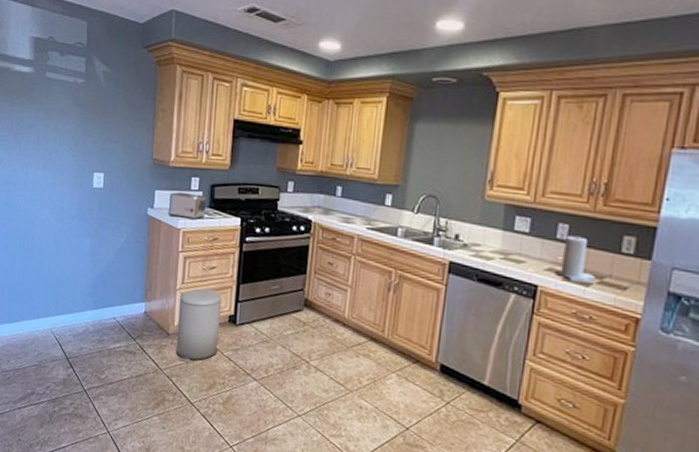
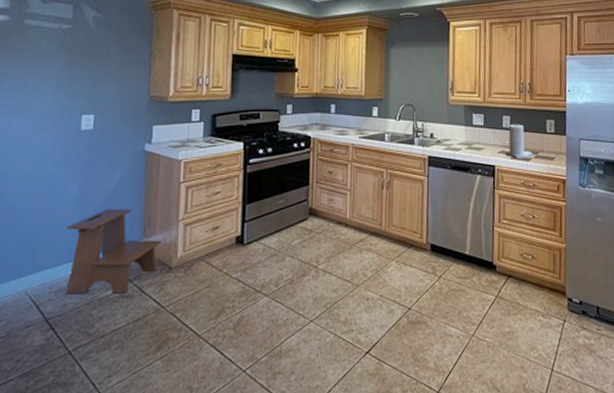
step stool: none [81,267,161,350] -> present [65,209,162,295]
toaster: present [168,192,207,220] -> none [167,125,209,150]
pedal bin: present [175,287,222,362] -> none [179,213,228,294]

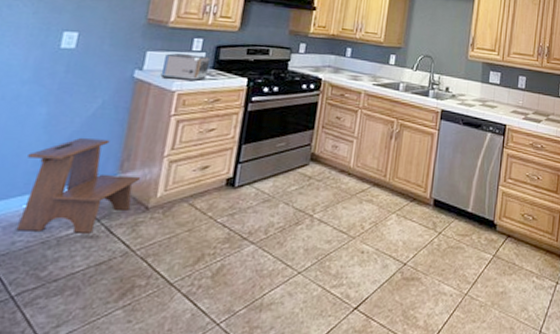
toaster: none [167,125,209,150] -> present [161,53,210,82]
paper towel: present [505,124,534,160] -> none [517,85,545,121]

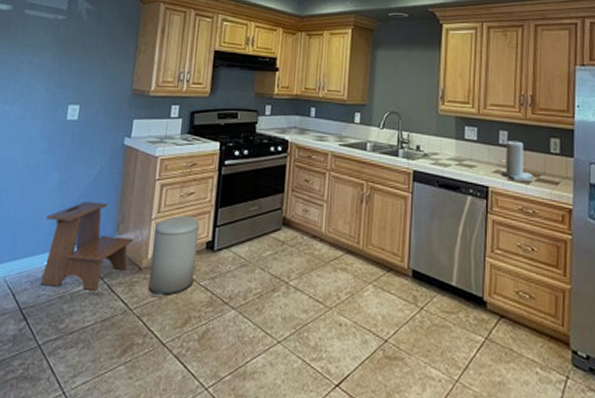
pedal bin: none [155,151,220,237] -> present [148,215,200,298]
toaster: present [161,53,210,82] -> none [146,120,187,147]
paper towel: none [517,85,545,121] -> present [501,140,534,182]

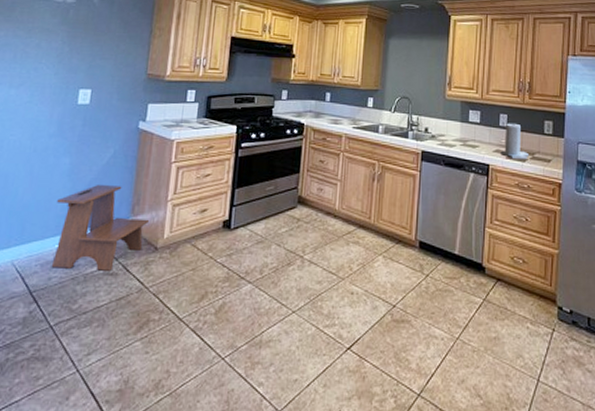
pedal bin: present [148,215,200,298] -> none [164,195,217,276]

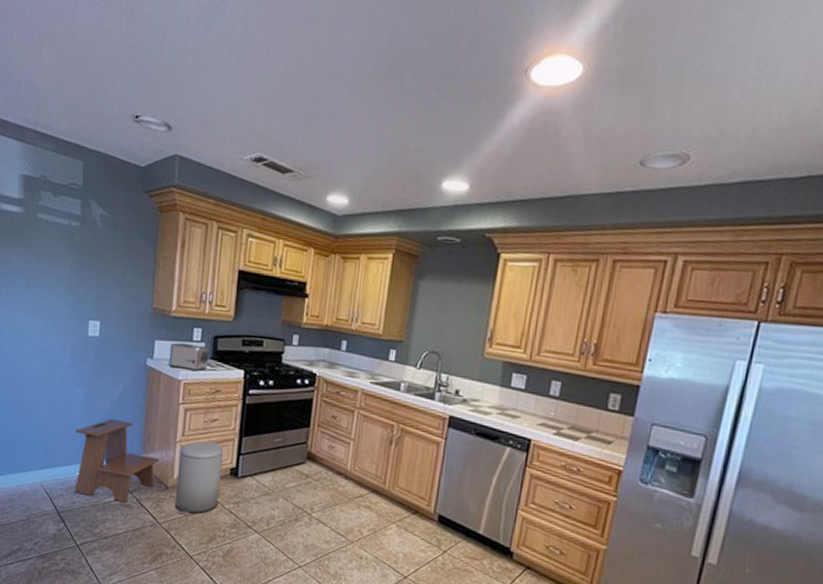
toaster: none [161,105,203,131] -> present [168,343,210,372]
pedal bin: none [164,195,217,276] -> present [174,440,224,515]
paper towel: present [500,123,530,160] -> none [547,392,585,439]

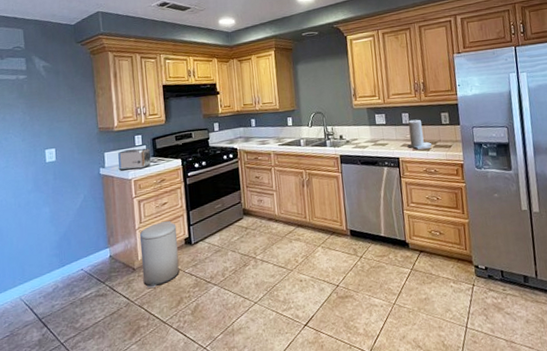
step stool: present [74,419,160,503] -> none [46,223,125,298]
paper towel: none [547,392,585,439] -> present [407,119,433,150]

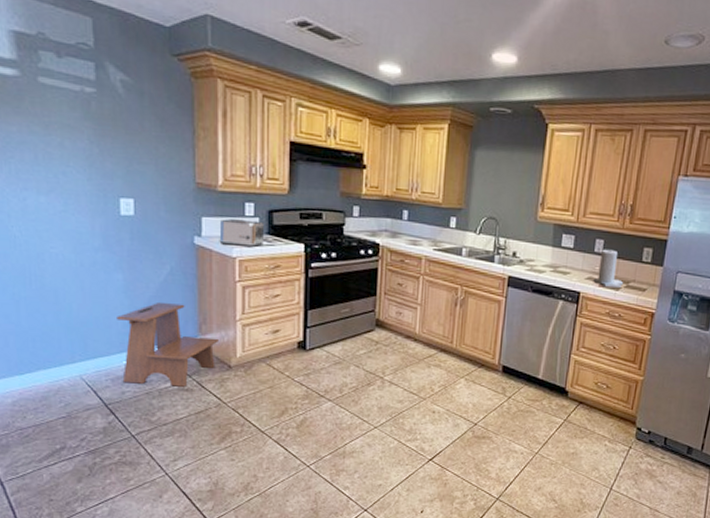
step stool: none [46,223,125,298] -> present [117,303,220,387]
pedal bin: present [139,220,180,289] -> none [240,316,289,392]

